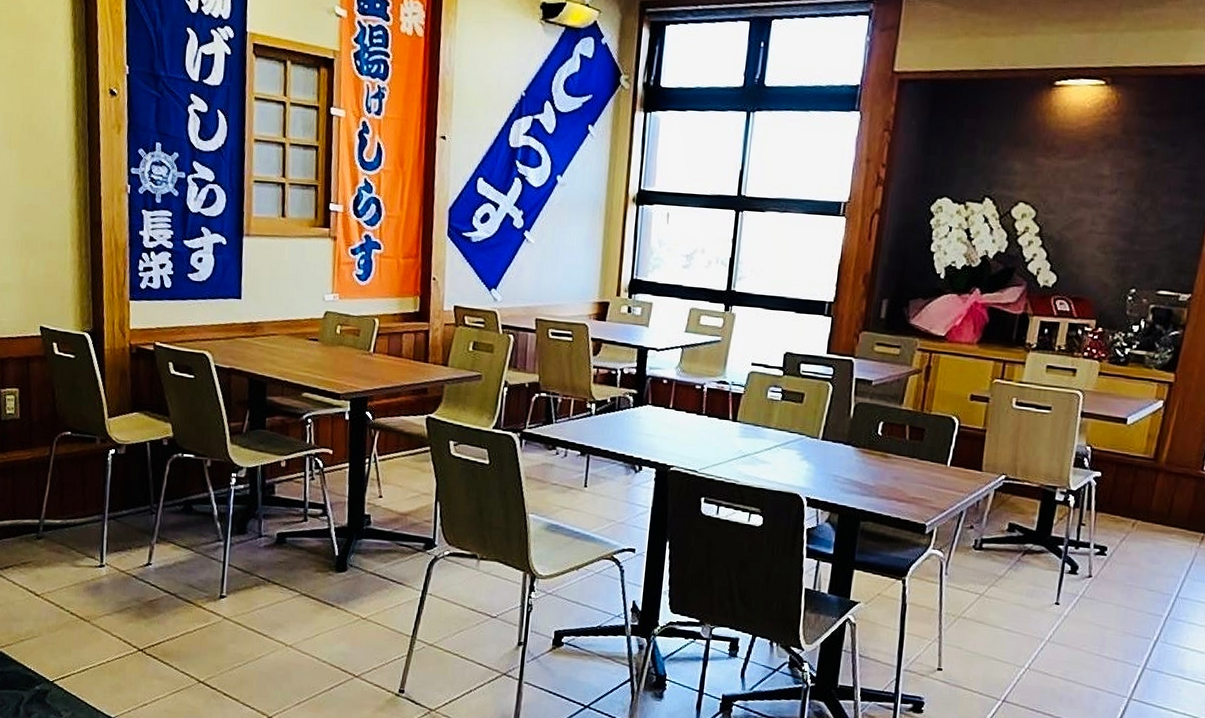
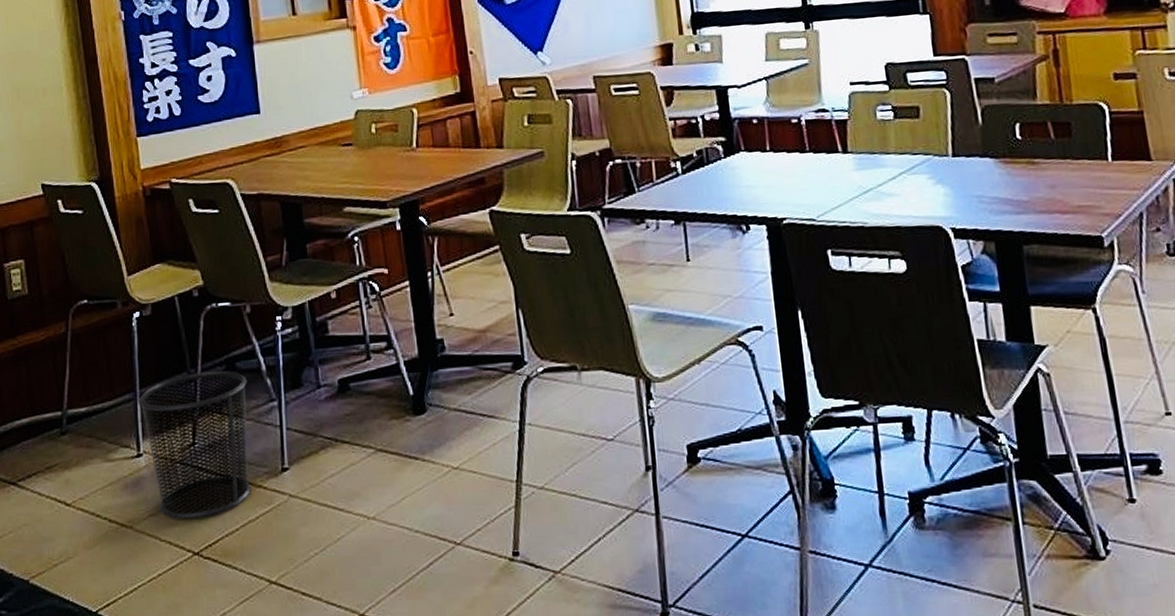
waste bin: none [106,507,200,623] -> present [138,370,252,520]

